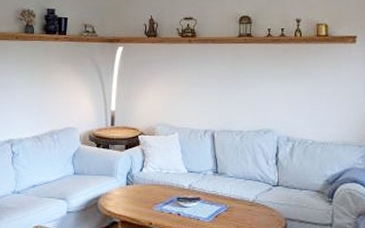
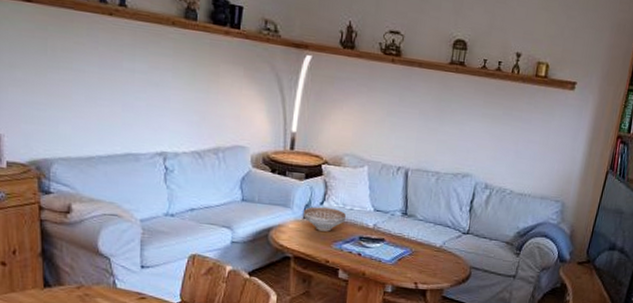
decorative bowl: none [126,174,164,195] -> present [303,206,347,232]

